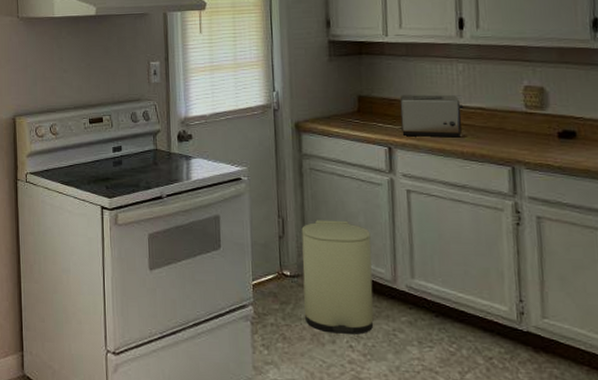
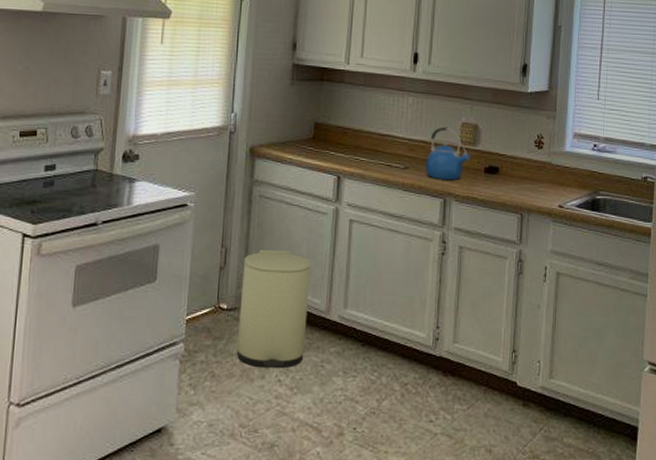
toaster: present [400,94,464,138] -> none [350,124,409,169]
kettle: none [486,91,539,148] -> present [426,126,470,181]

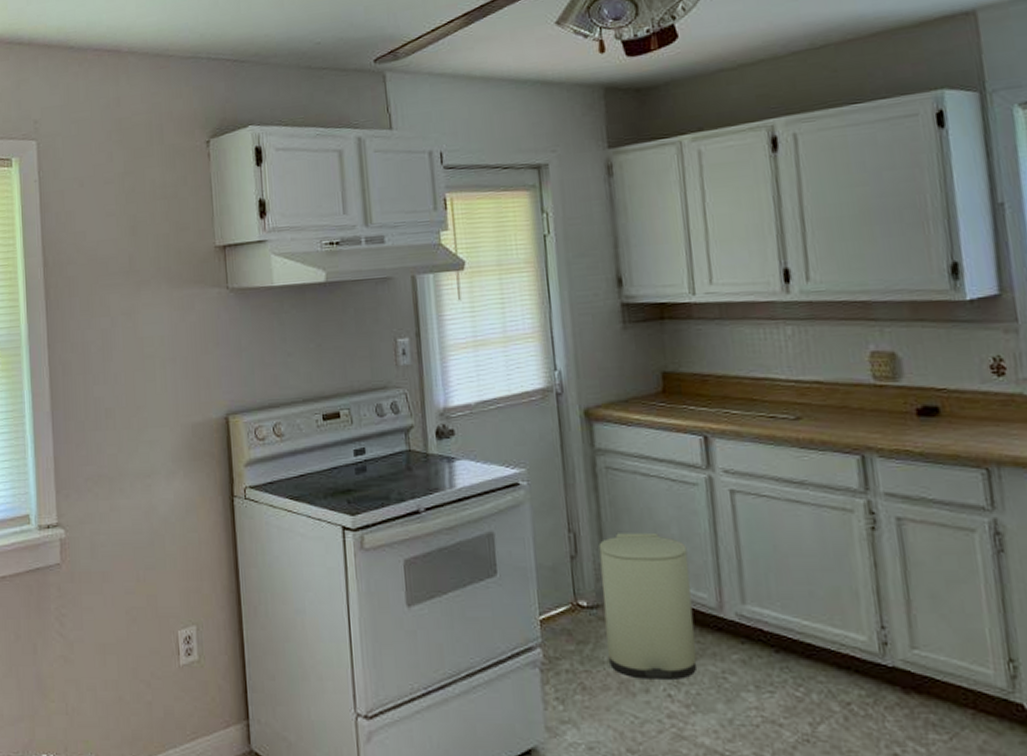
kettle: present [426,126,470,181] -> none [825,359,892,431]

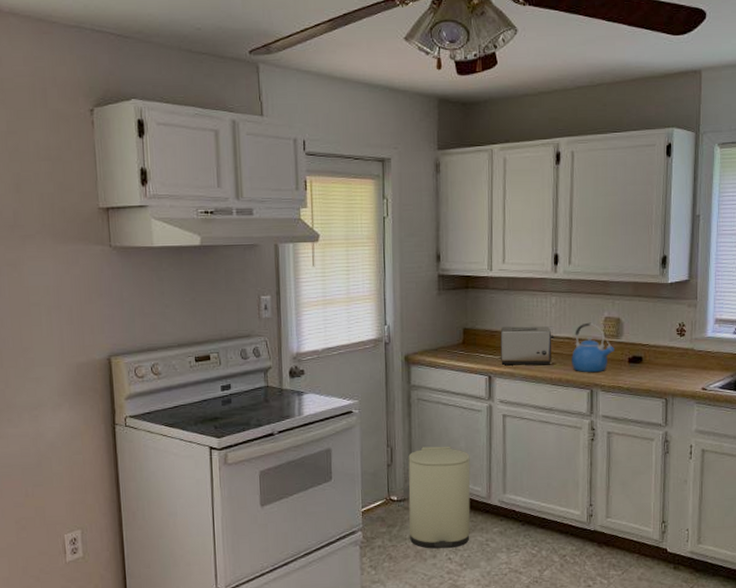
toaster: none [714,366,796,422] -> present [500,326,554,366]
kettle: none [825,359,892,431] -> present [572,322,614,373]

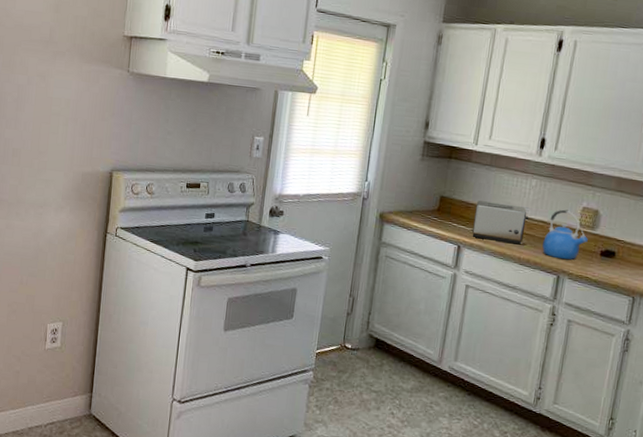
pedal bin: present [408,446,471,549] -> none [357,302,428,404]

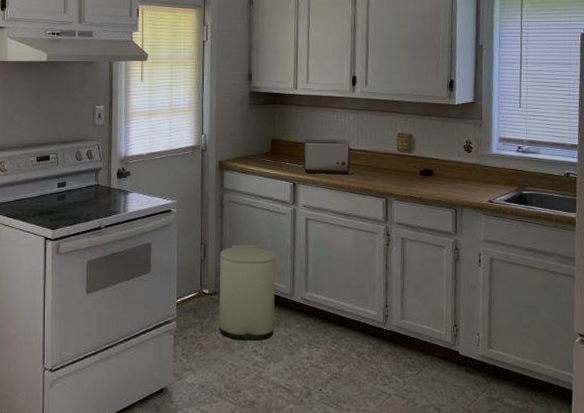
pedal bin: none [357,302,428,404] -> present [218,245,276,341]
kettle: present [542,209,588,260] -> none [368,137,407,183]

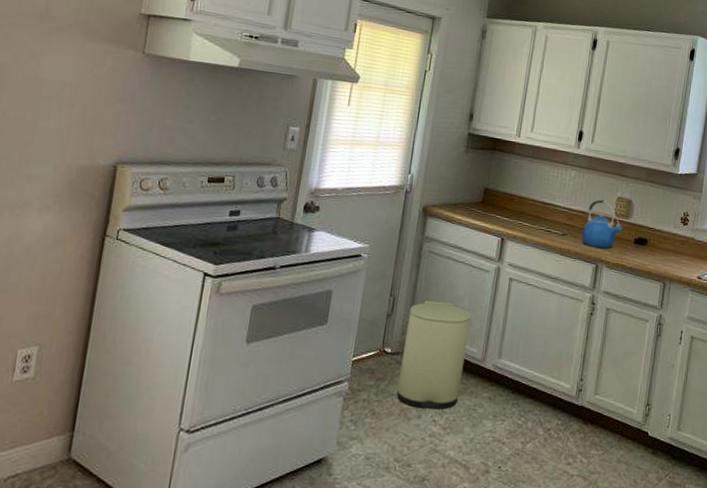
toaster: present [303,139,353,175] -> none [514,192,569,235]
kettle: none [368,137,407,183] -> present [581,199,623,249]

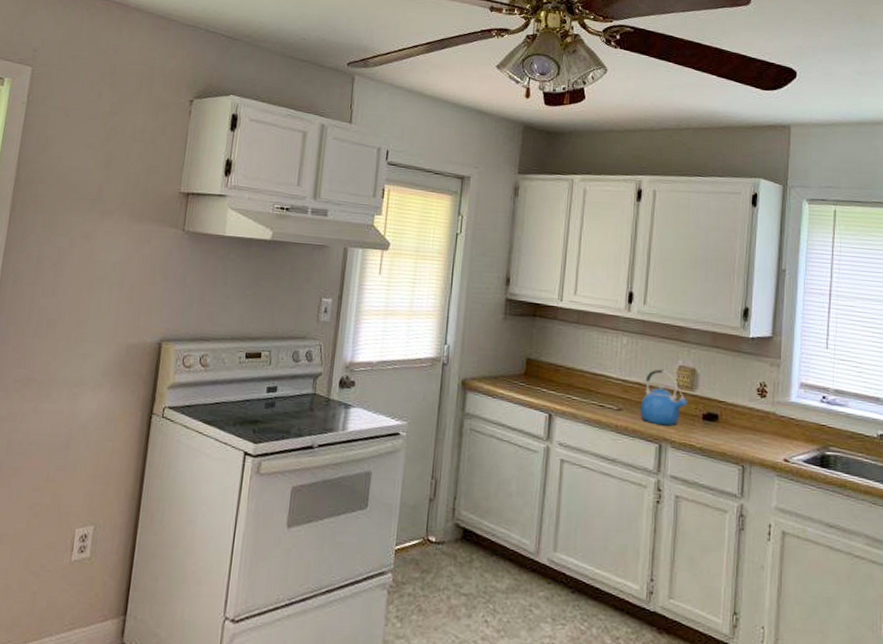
pedal bin: present [397,300,471,409] -> none [444,484,521,609]

